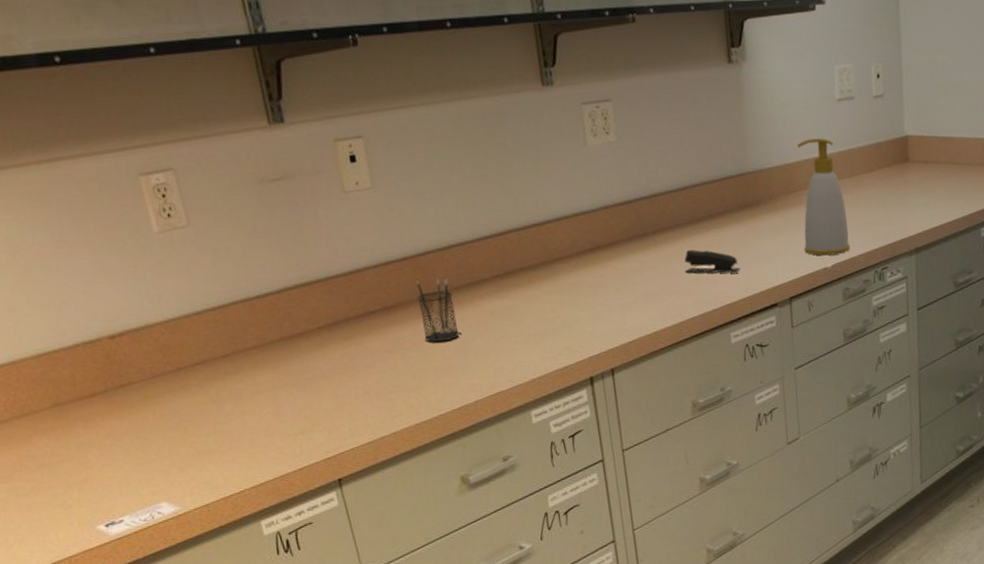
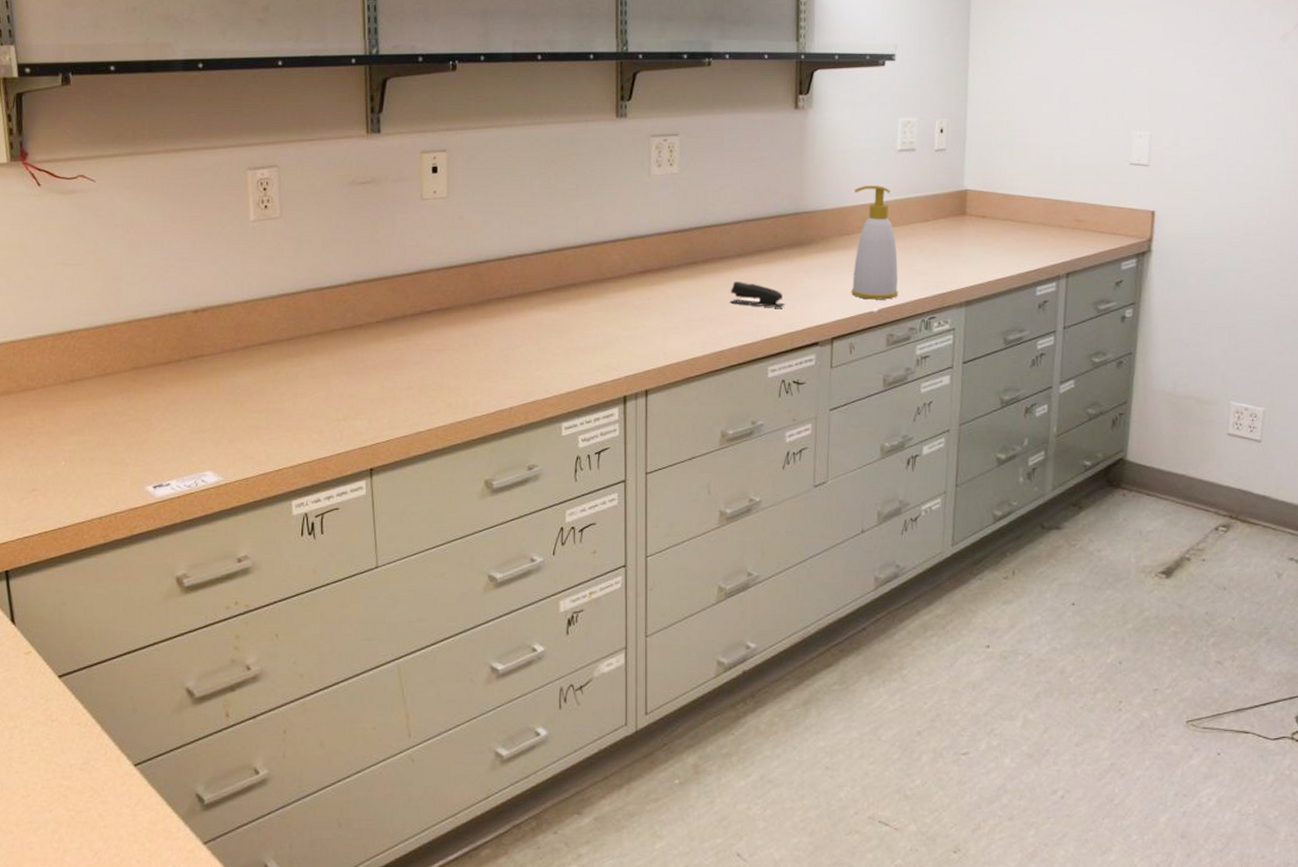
pencil holder: present [416,278,460,342] -> none [471,285,505,347]

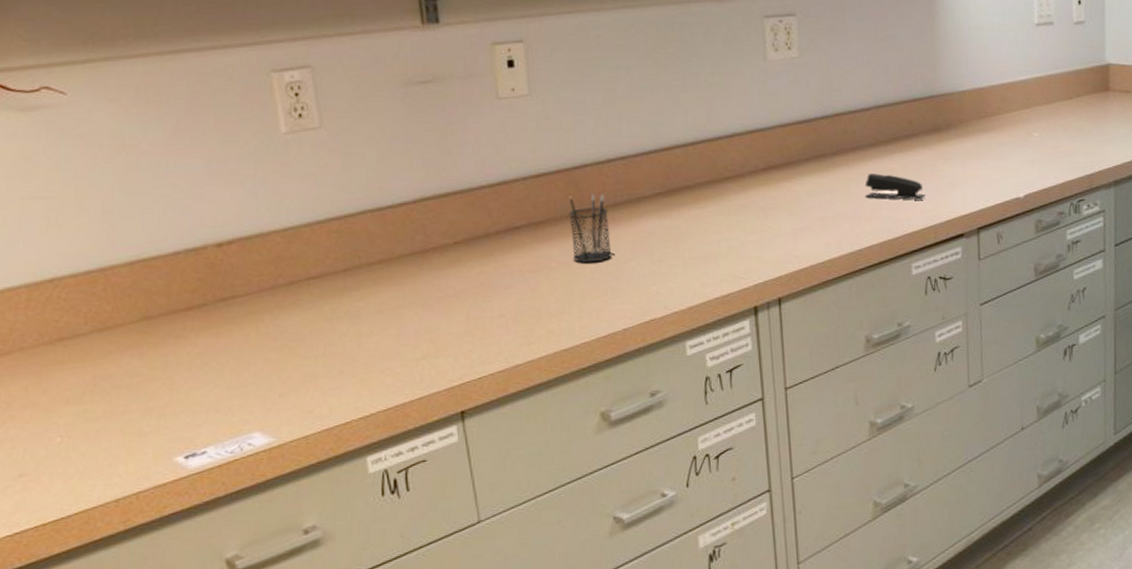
pencil holder: none [471,285,505,347] -> present [568,194,612,263]
soap bottle: present [851,185,899,300] -> none [992,63,1045,185]

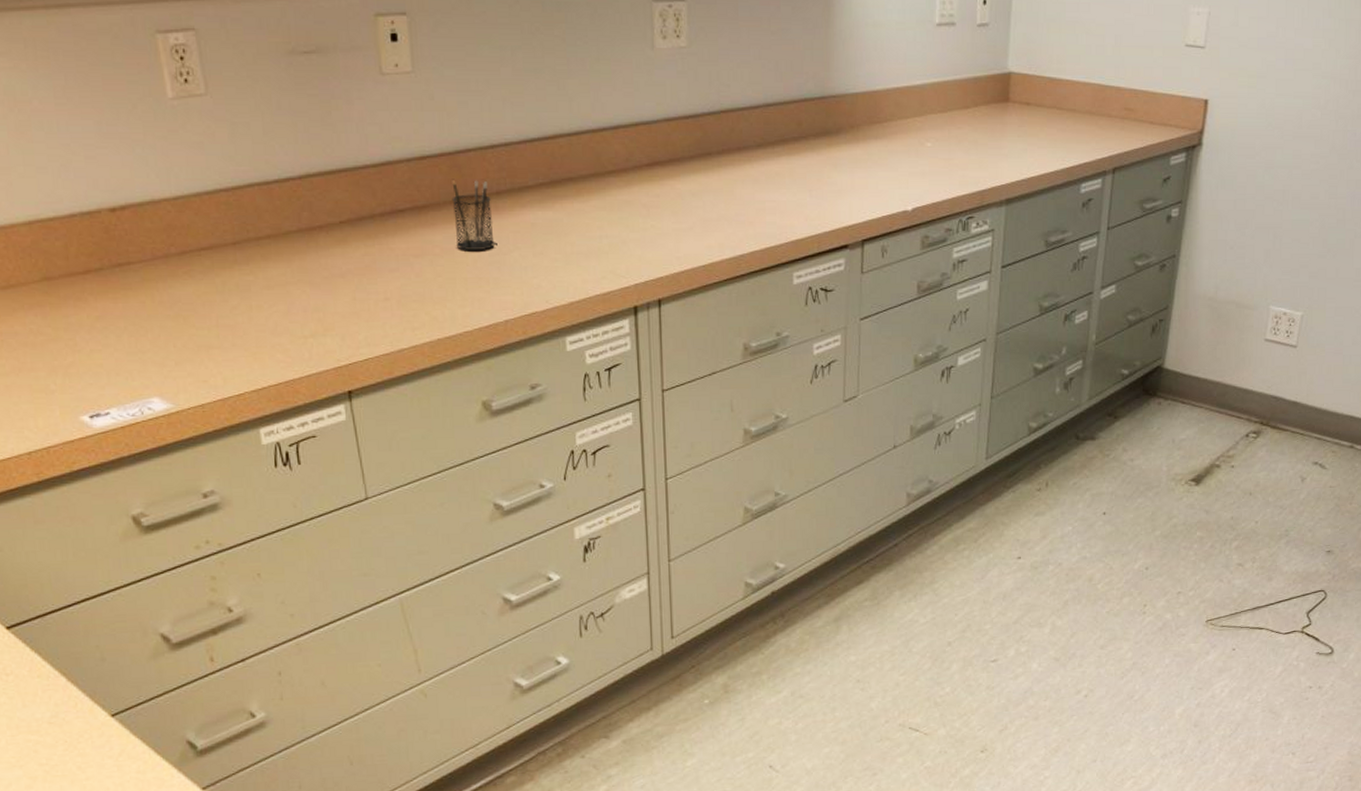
stapler: present [865,173,927,199] -> none [749,176,812,205]

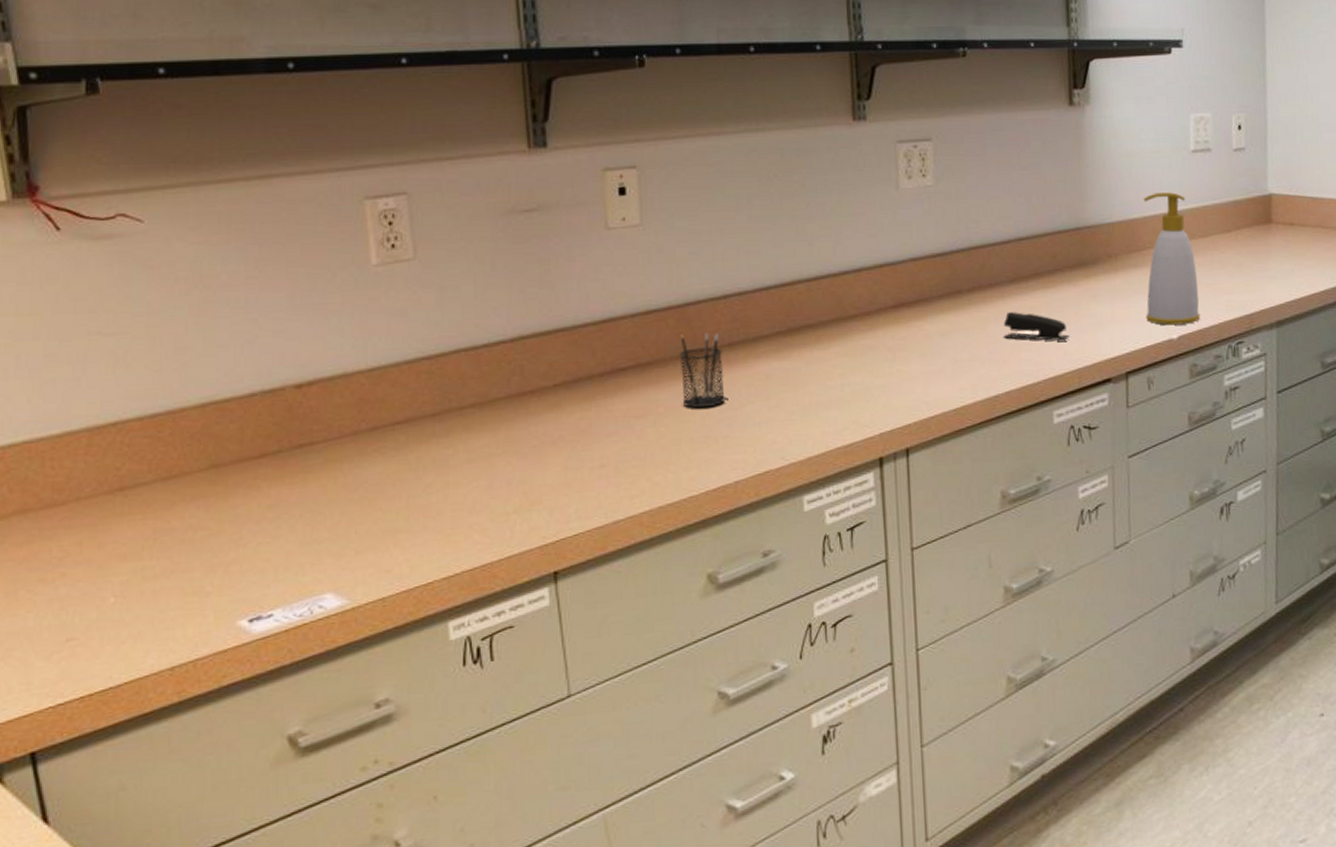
stapler: none [749,176,812,205] -> present [1003,312,1071,340]
soap bottle: none [883,65,935,197] -> present [1144,192,1201,326]

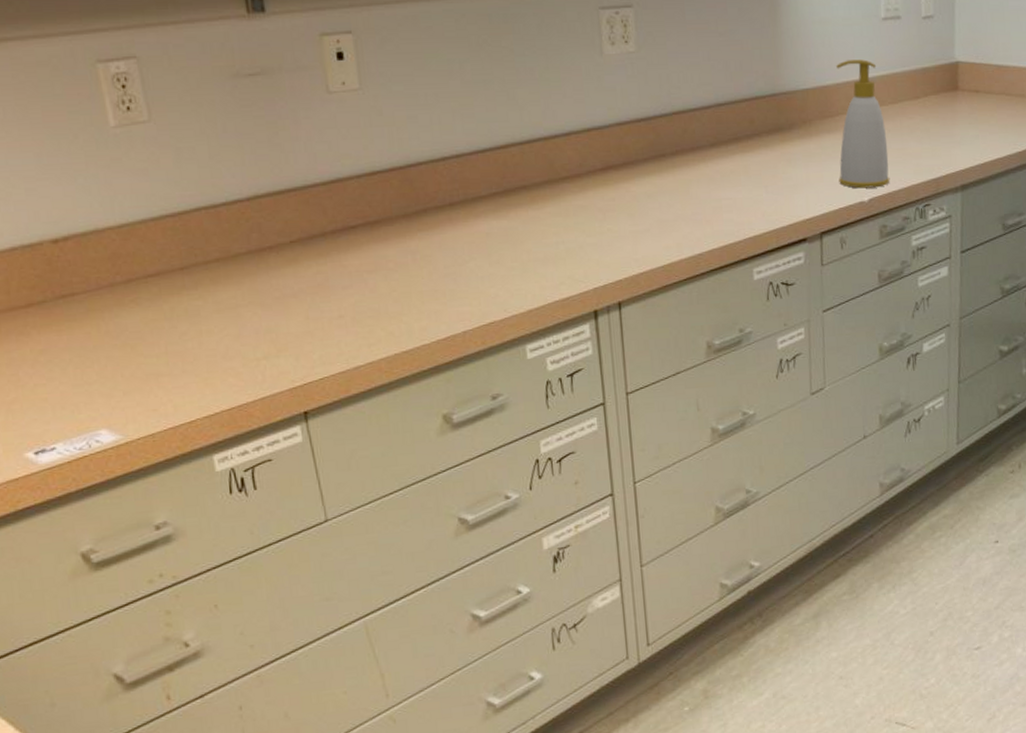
pencil holder: present [679,332,725,409] -> none [404,193,450,264]
stapler: present [1003,312,1071,340] -> none [705,175,769,202]

